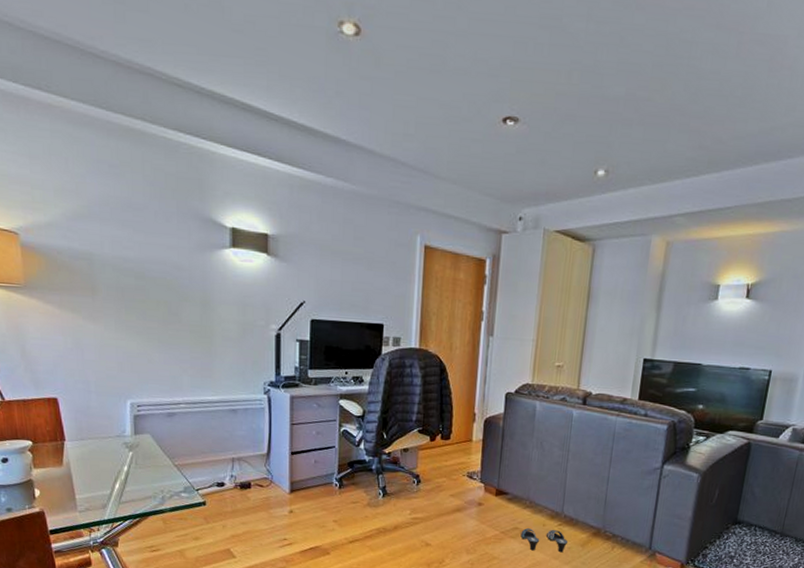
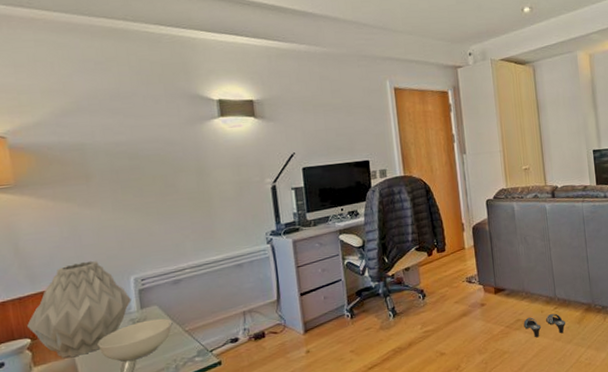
vase: none [30,376,126,468] -> present [27,260,131,358]
bowl: none [92,446,163,482] -> present [97,318,173,362]

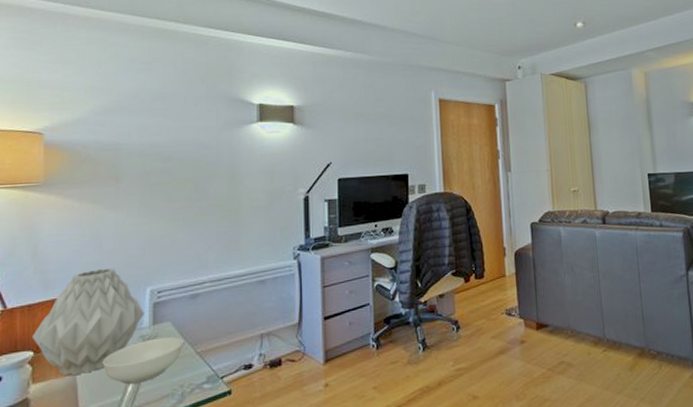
slippers: present [523,313,565,338] -> none [568,357,615,385]

